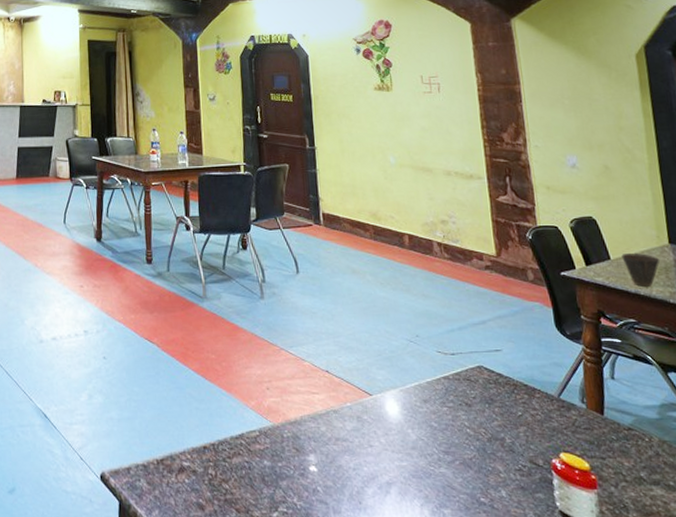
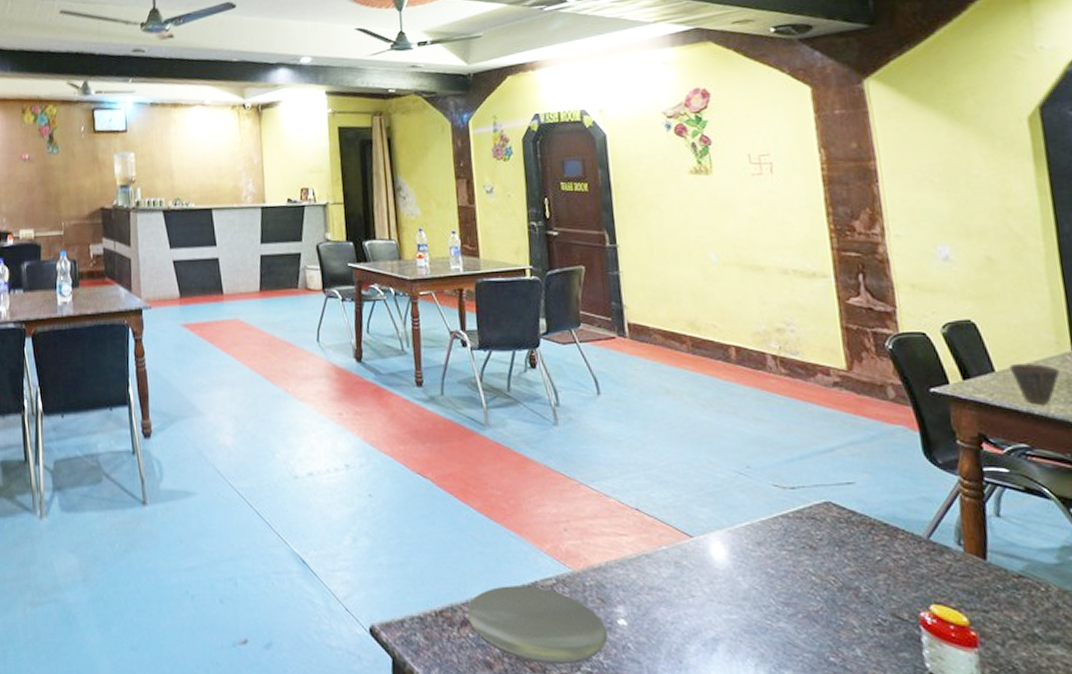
plate: none [184,437,301,506] -> present [467,586,608,665]

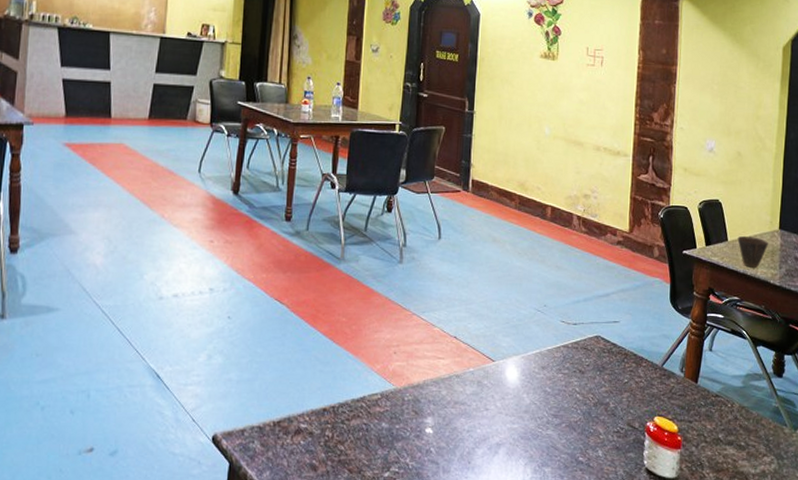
plate: present [467,586,608,665] -> none [301,400,416,466]

